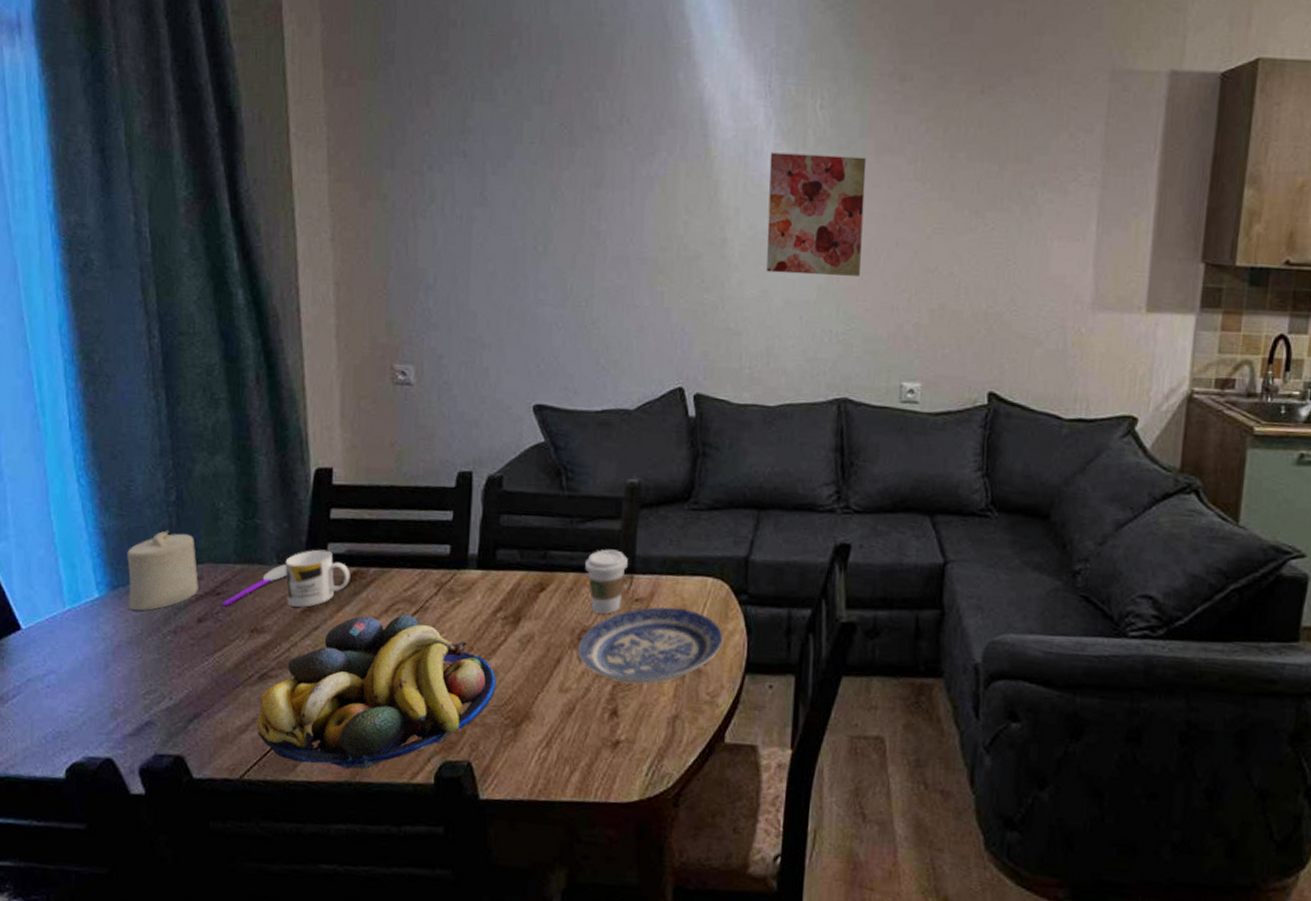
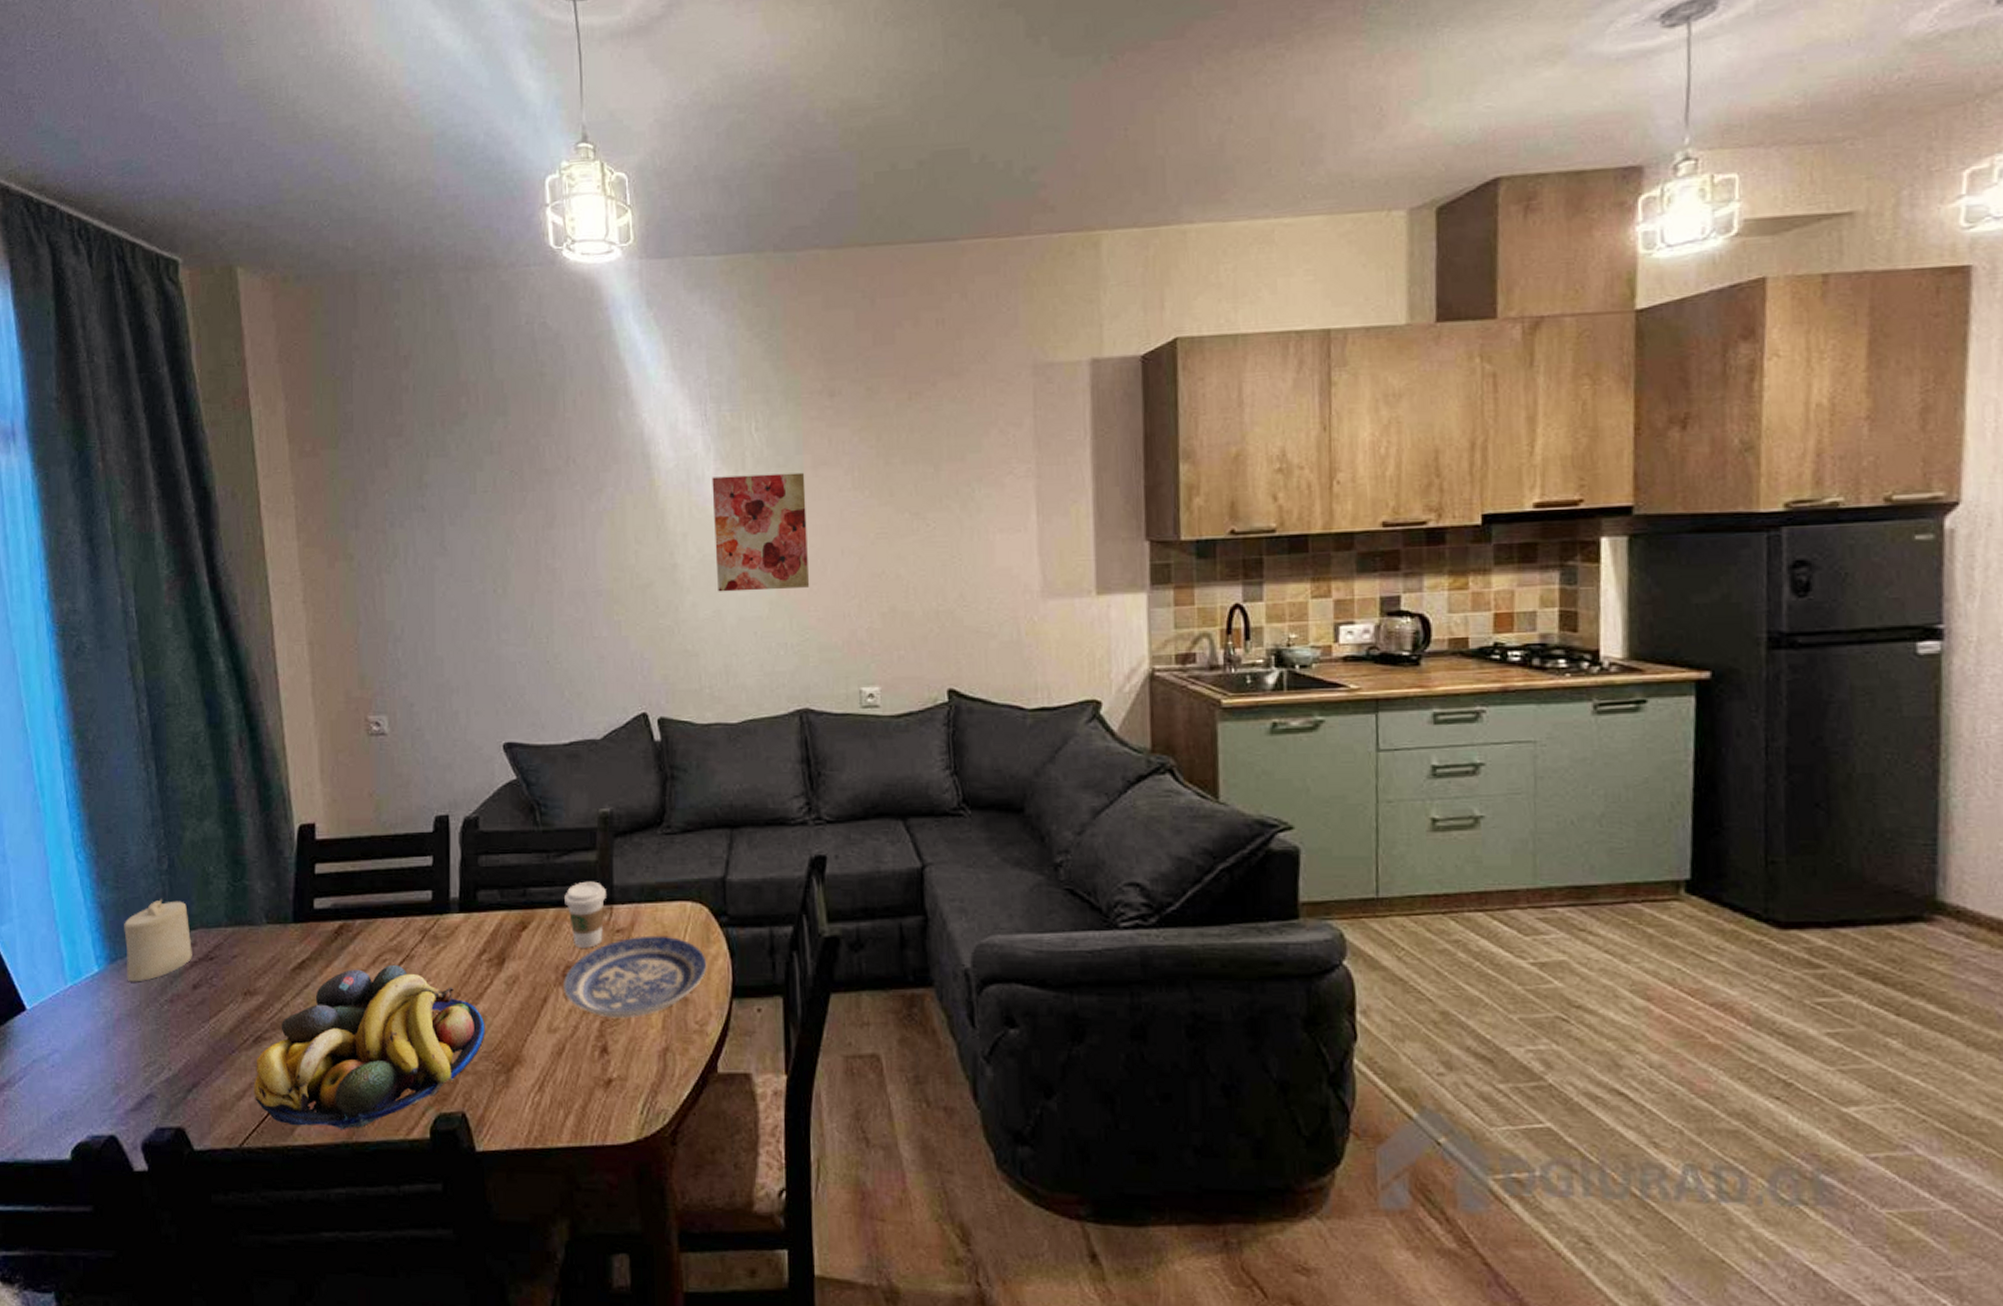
spoon: present [222,564,288,606] -> none [215,923,277,970]
mug: present [285,549,351,608] -> none [274,905,337,966]

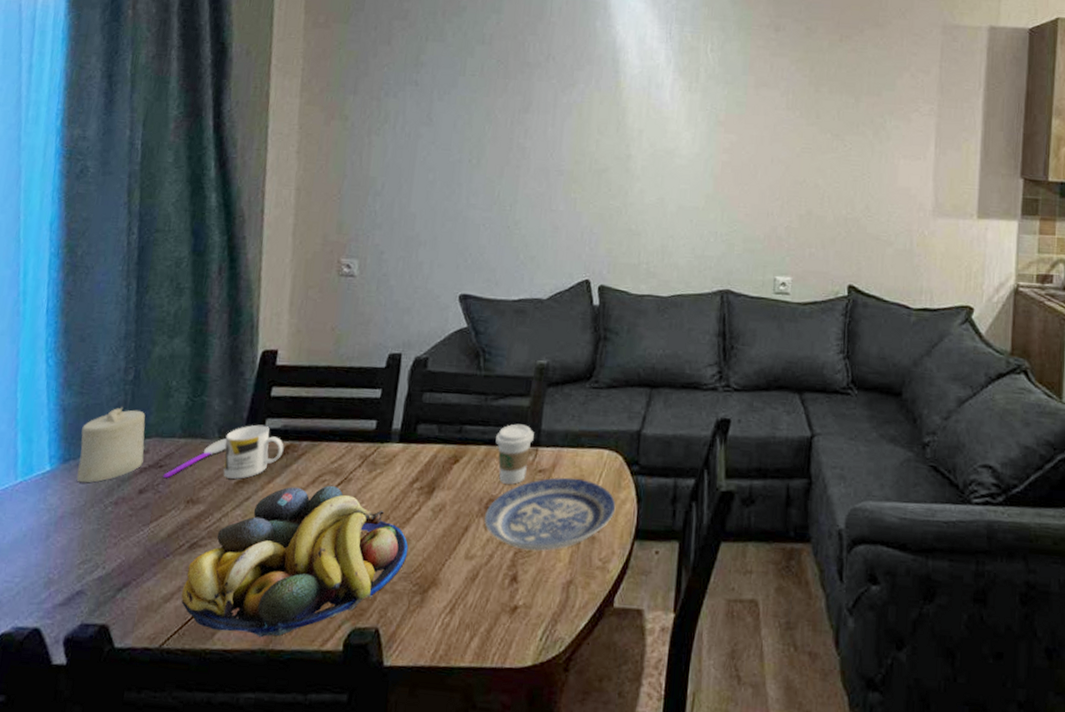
spoon: none [215,923,277,970] -> present [163,438,227,478]
mug: none [274,905,337,966] -> present [223,424,284,479]
wall art: present [712,472,810,592] -> none [663,85,748,187]

